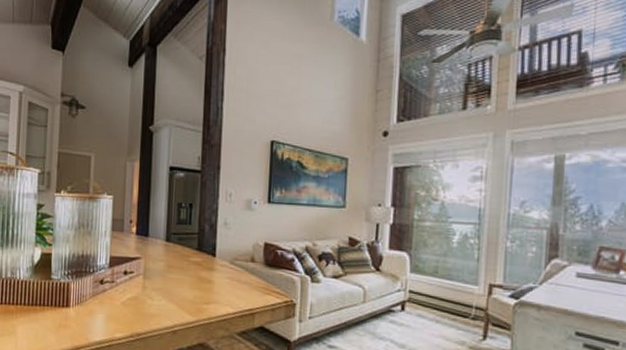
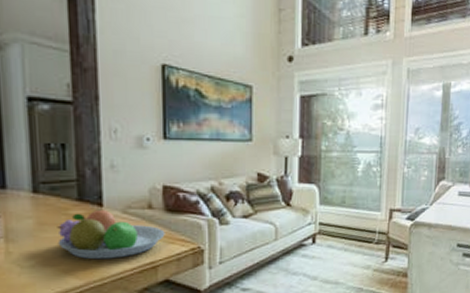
fruit bowl: none [179,258,263,302] -> present [57,209,165,260]

